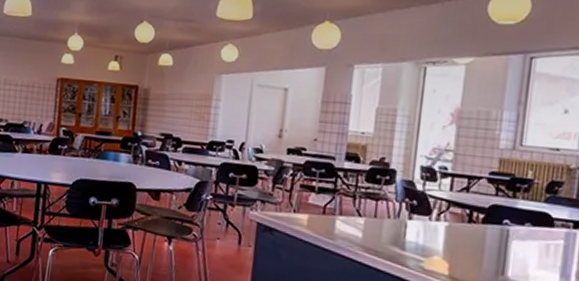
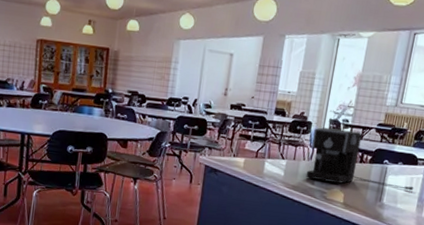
coffee maker: none [392,176,553,261] -> present [306,127,414,190]

